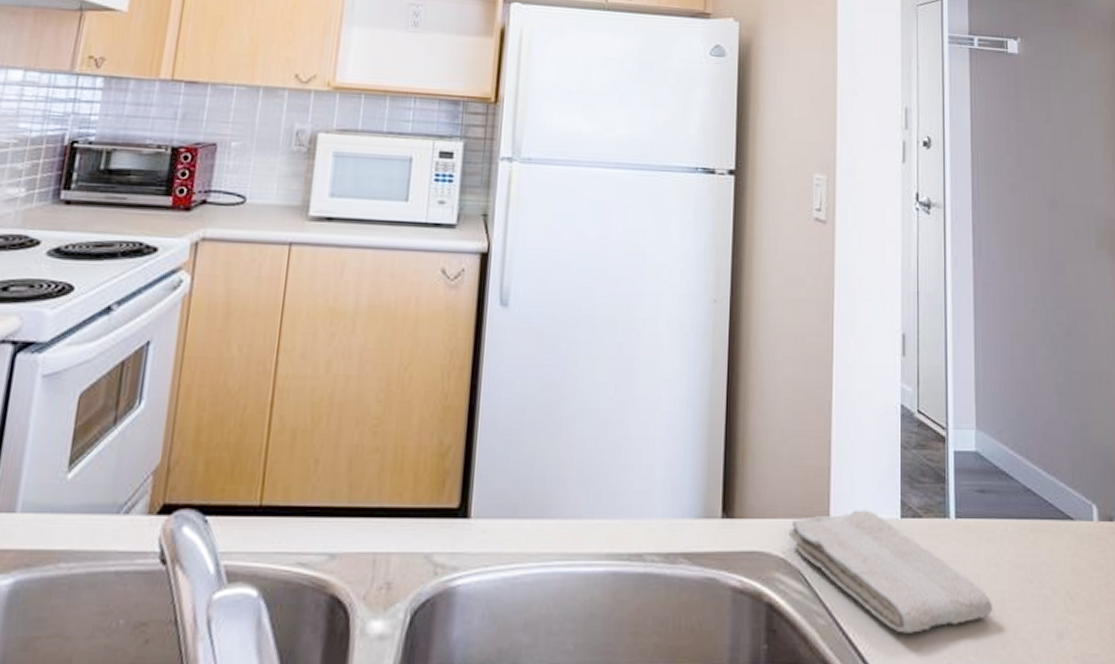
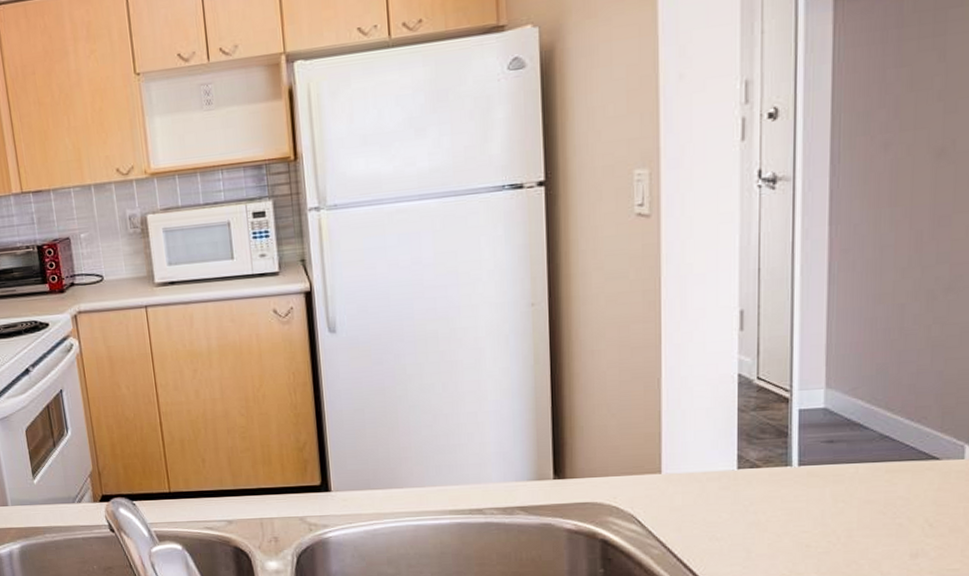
washcloth: present [788,509,993,633] -> none [619,464,839,558]

